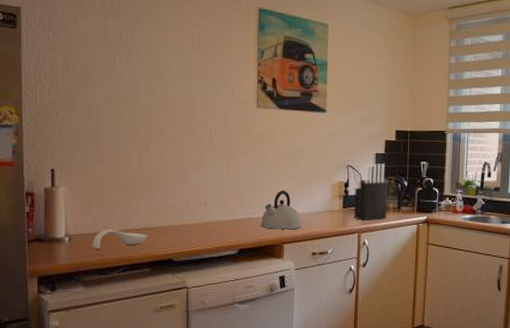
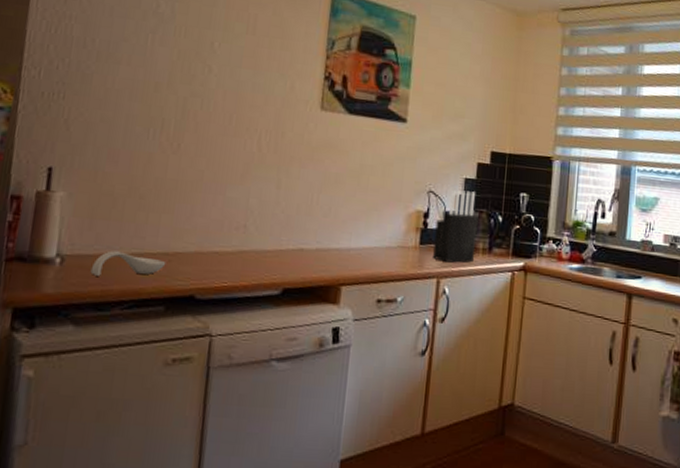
kettle: present [260,190,302,230] -> none [313,216,367,268]

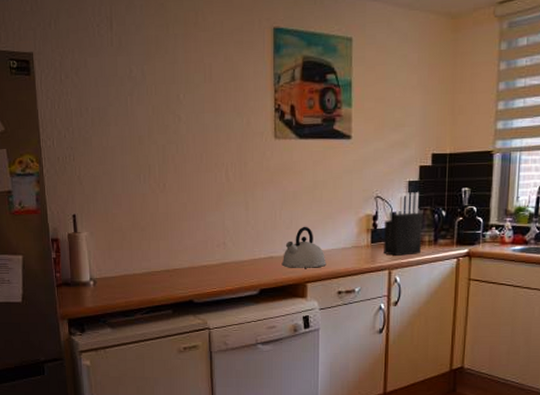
spoon rest: present [90,251,166,276] -> none [115,272,169,292]
kettle: none [313,216,367,268] -> present [281,226,326,268]

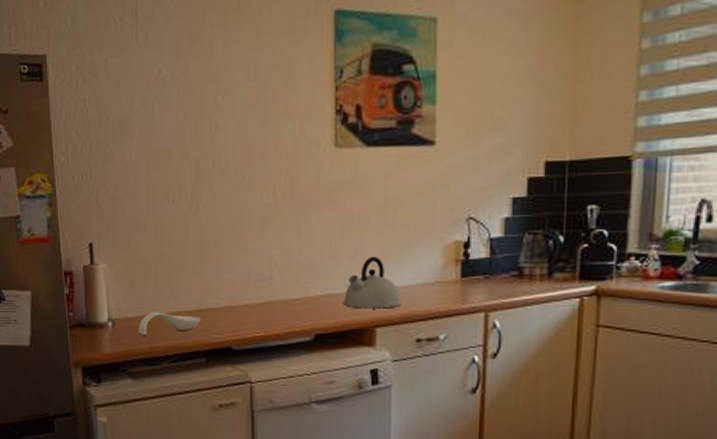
spoon rest: none [115,272,169,292] -> present [138,312,202,335]
knife block: present [384,192,423,256] -> none [478,212,532,294]

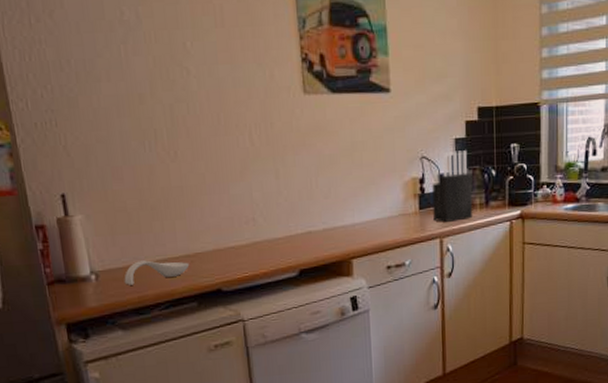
kettle: present [343,256,401,309] -> none [322,194,372,243]
knife block: none [478,212,532,294] -> present [432,150,473,222]

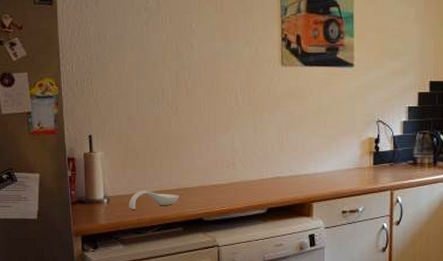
knife block: present [432,150,473,222] -> none [386,117,422,177]

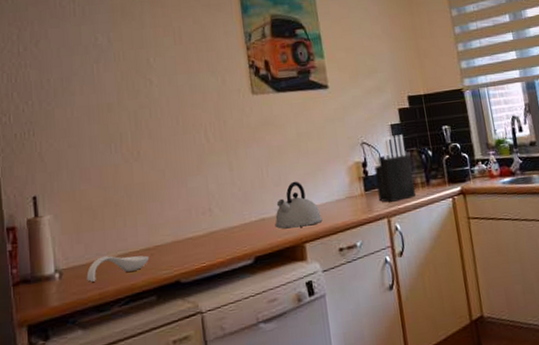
kettle: none [288,148,331,188] -> present [275,181,323,229]
knife block: none [386,117,422,177] -> present [374,134,417,202]

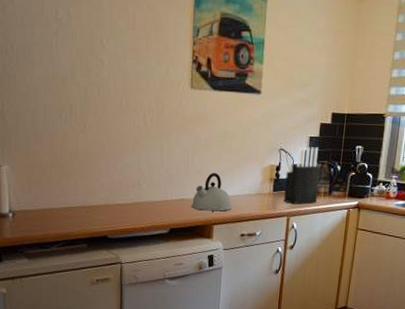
spoon rest: present [86,255,150,282] -> none [33,206,85,225]

